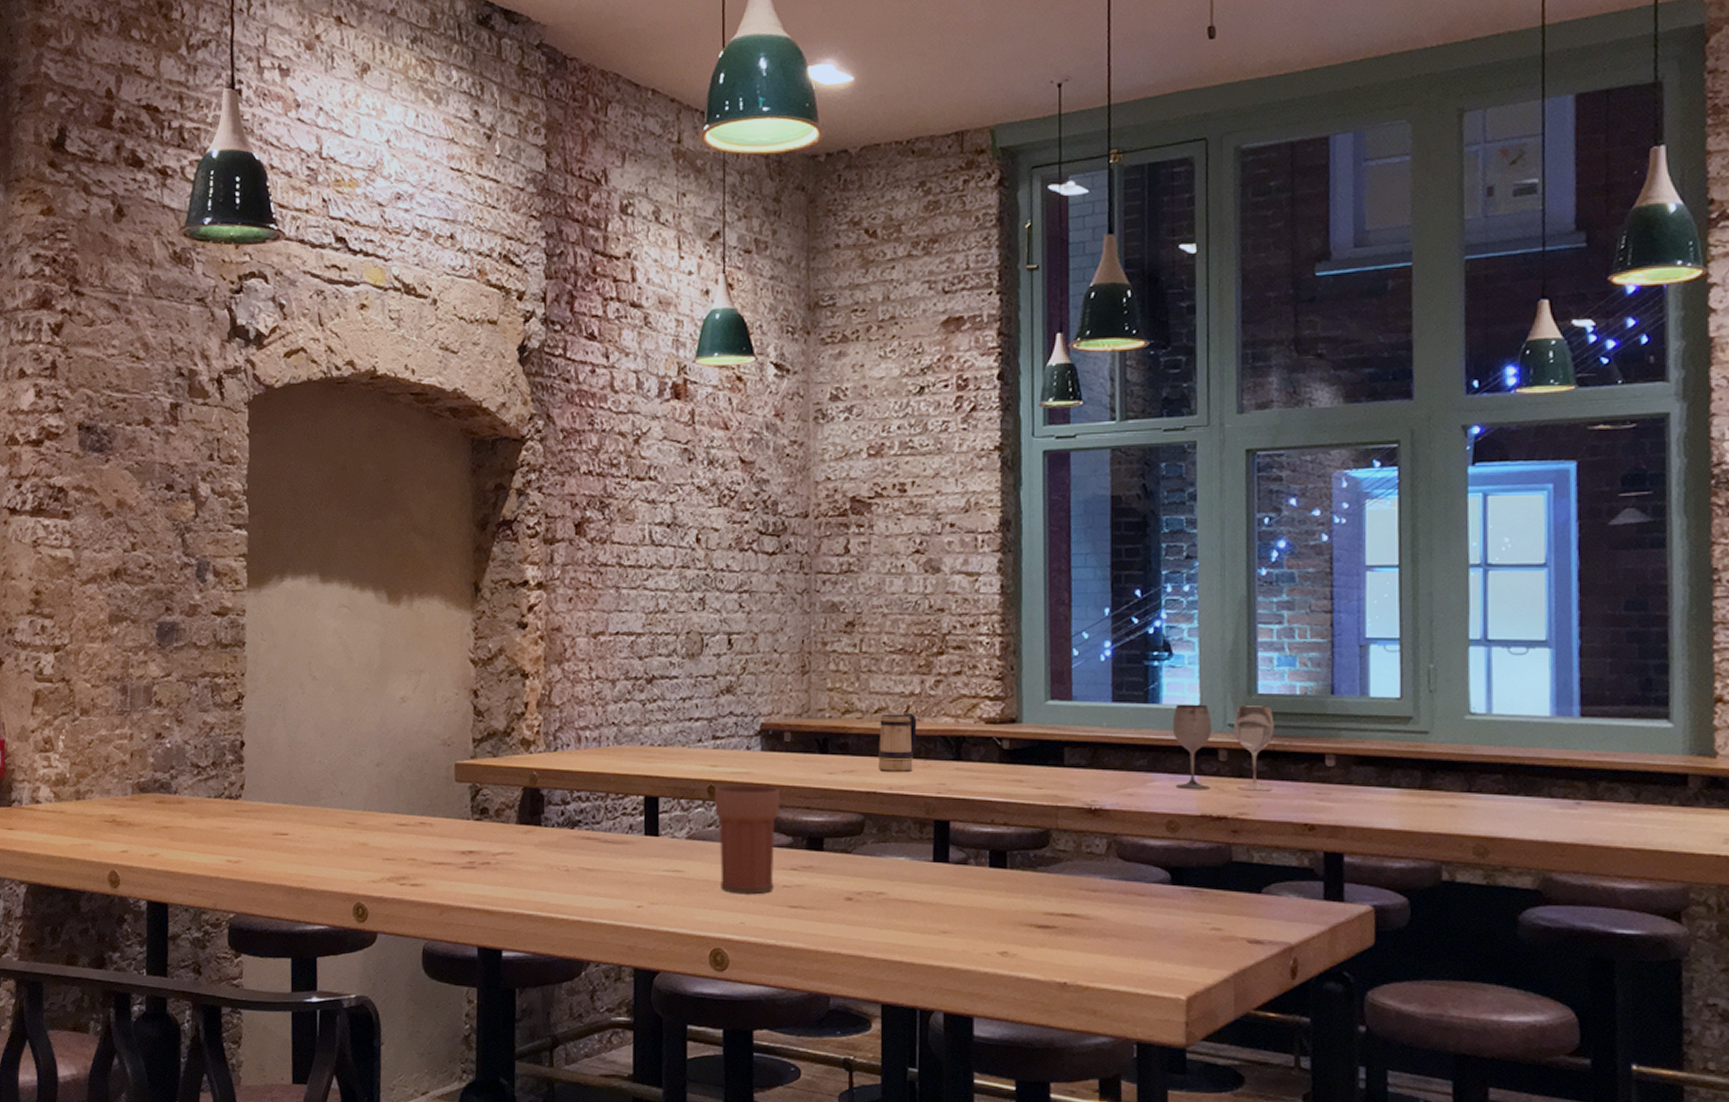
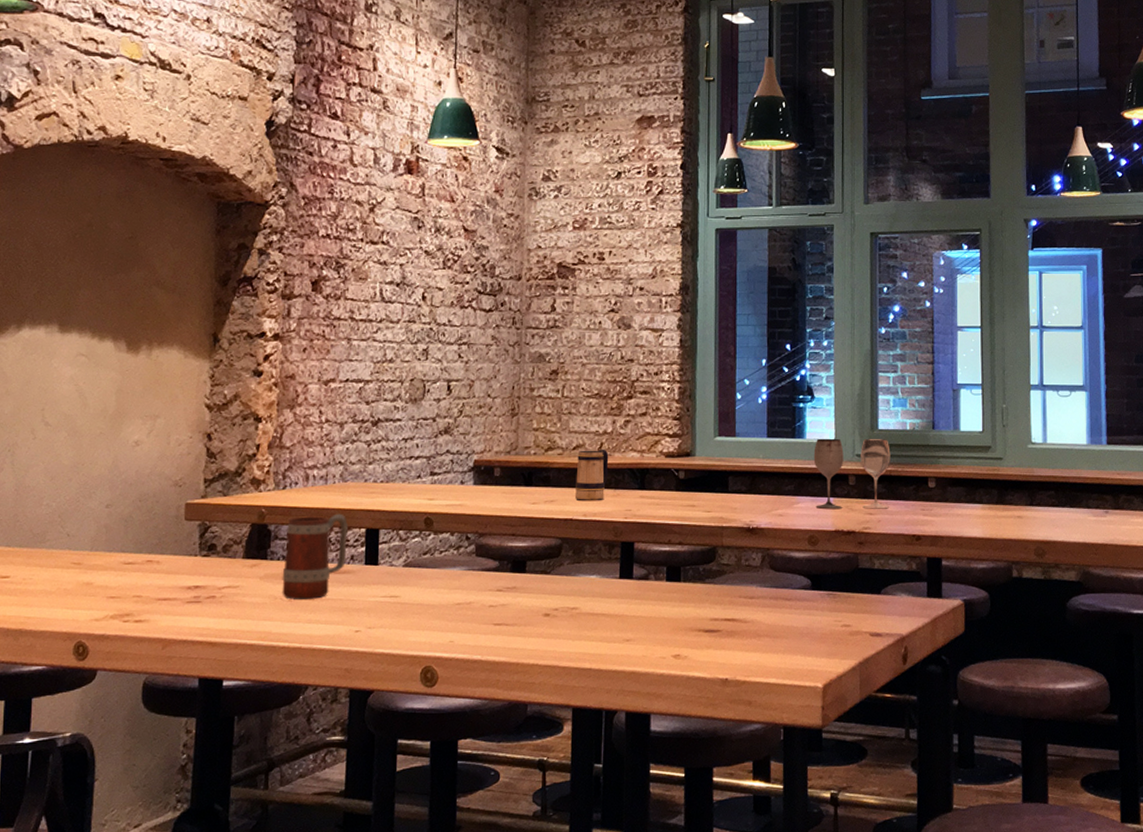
beer mug: none [557,779,626,870] -> present [282,513,349,599]
cup: present [715,785,780,894] -> none [430,516,489,614]

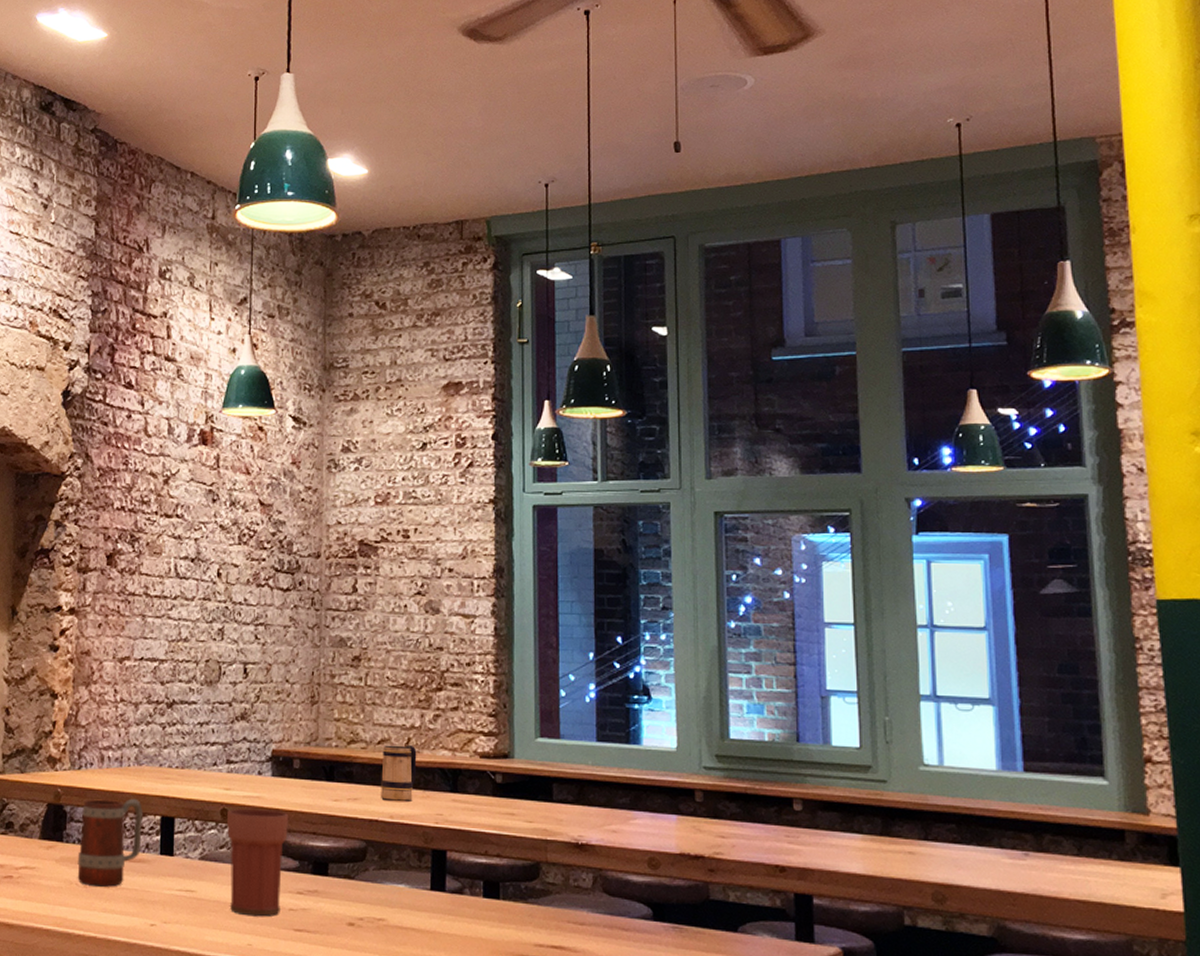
cup: none [430,516,489,614] -> present [227,808,288,916]
wineglass: present [813,438,891,510] -> none [652,745,746,833]

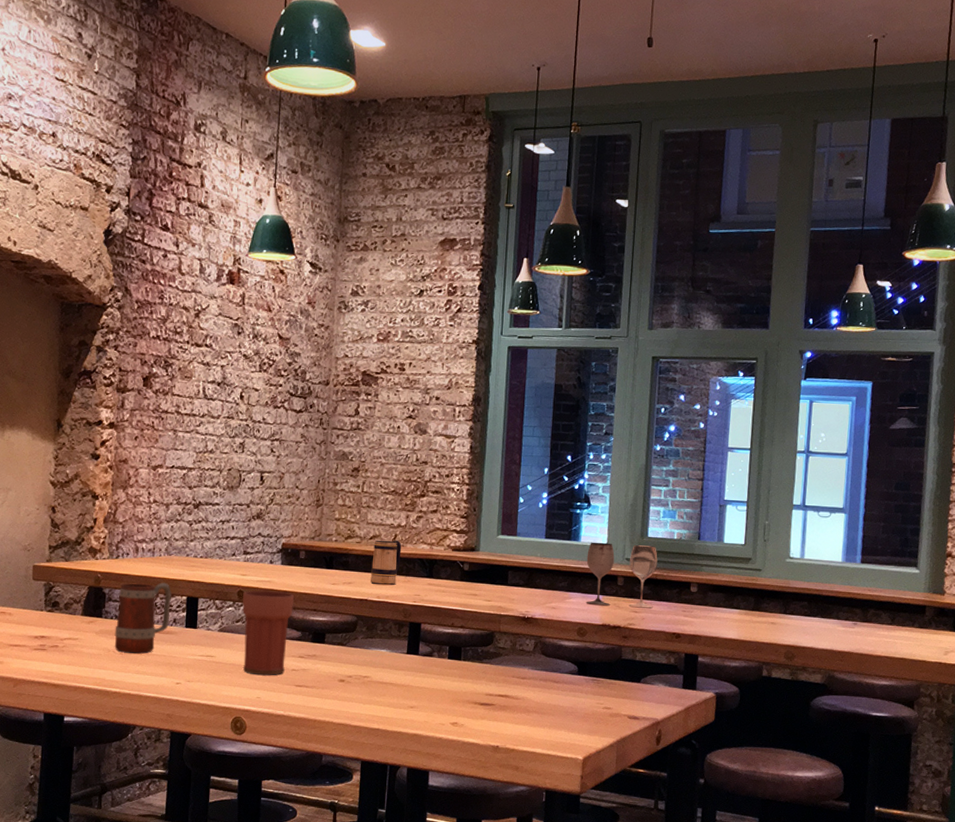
wineglass: none [652,745,746,833] -> present [586,542,658,609]

